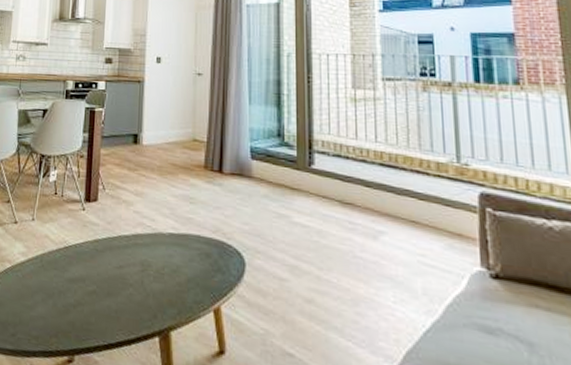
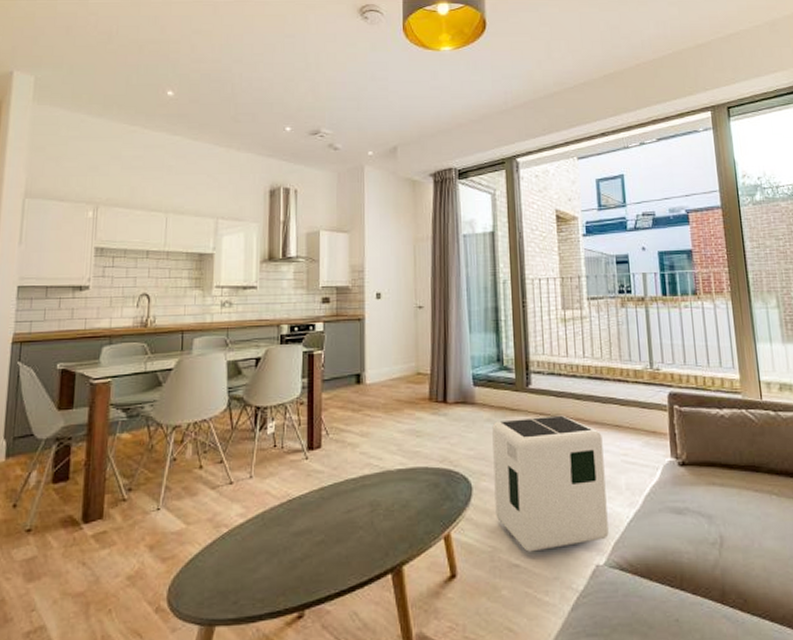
air purifier: none [269,198,400,346] -> present [492,415,609,552]

